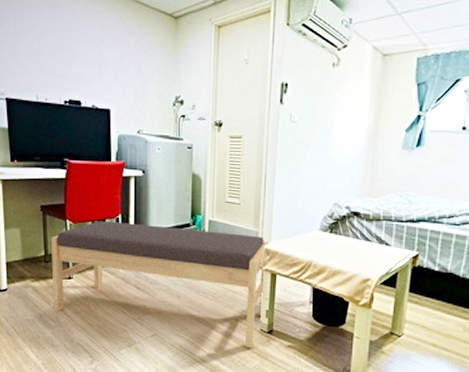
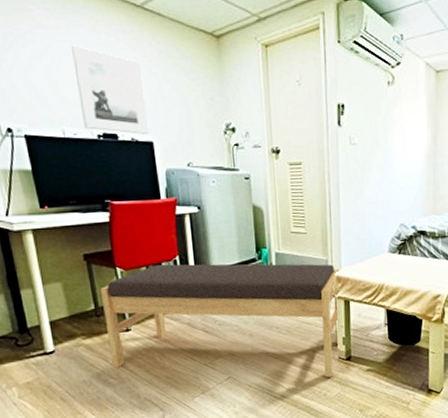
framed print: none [52,23,108,103] -> present [71,45,150,135]

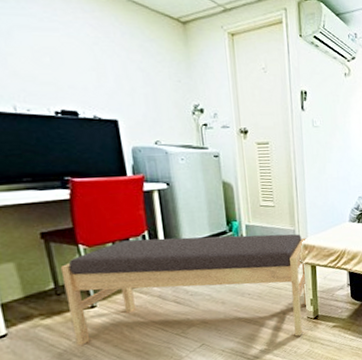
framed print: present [71,45,150,135] -> none [23,20,114,113]

